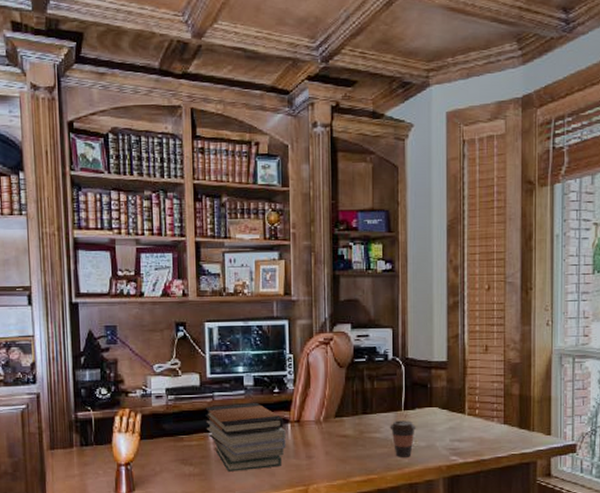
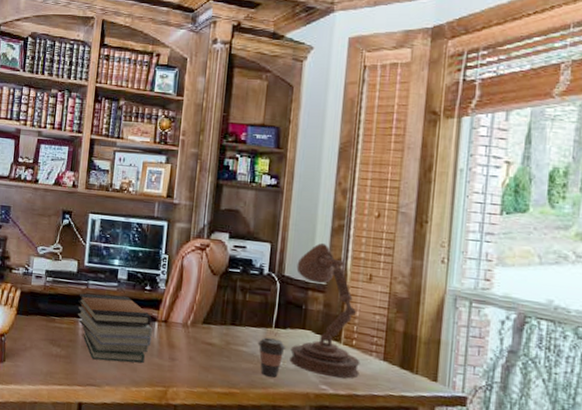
desk lamp: none [419,321,484,448] -> present [289,242,360,379]

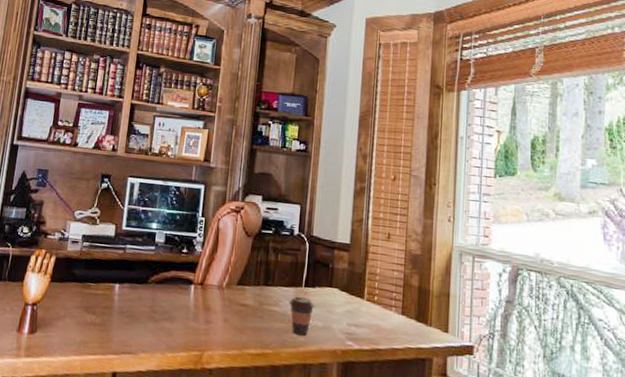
book stack: present [77,293,152,363] -> none [113,257,189,328]
desk lamp: present [289,242,360,379] -> none [318,204,382,334]

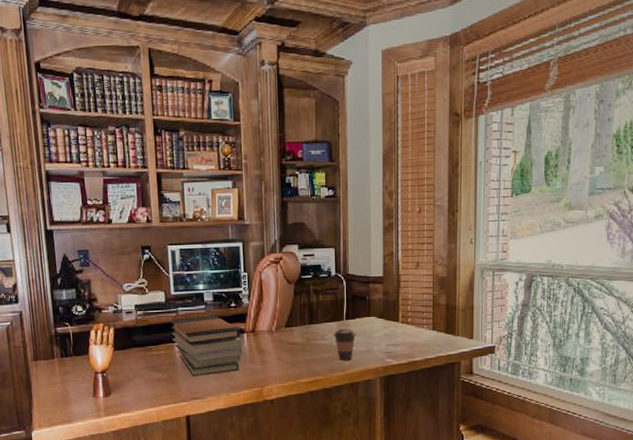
book stack: none [113,257,189,328] -> present [170,315,243,376]

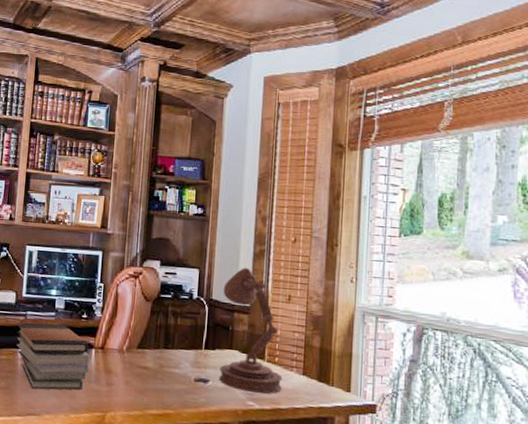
coffee cup: present [333,329,357,361] -> none [189,359,216,397]
desk lamp: none [358,241,415,352] -> present [219,267,283,394]

